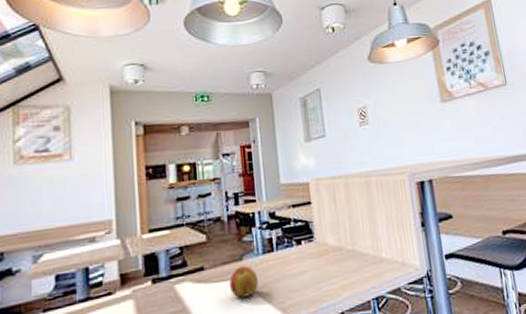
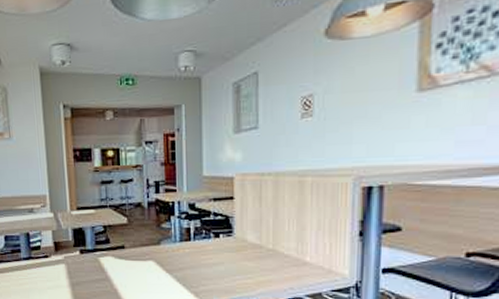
apple: present [229,265,258,298] -> none [147,249,174,277]

